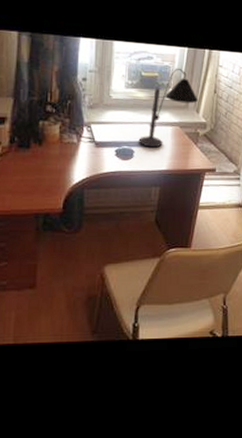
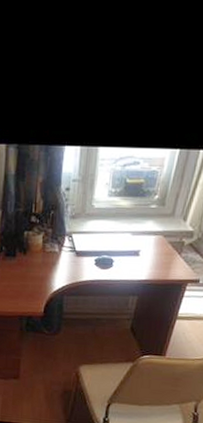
desk lamp: present [138,68,198,148] -> none [119,172,186,257]

